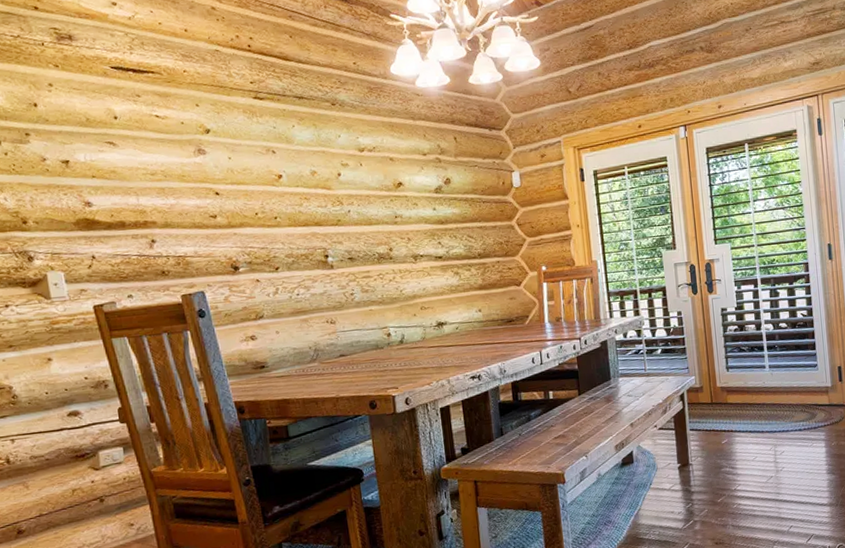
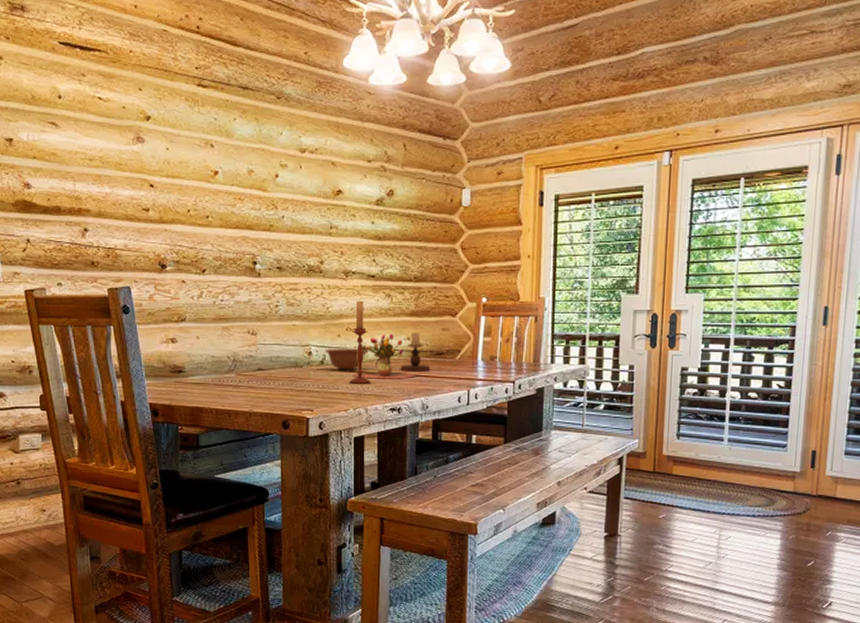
bowl: none [402,325,444,349] -> present [324,348,368,372]
candlestick: none [426,279,449,359] -> present [349,299,370,384]
flower arrangement: none [432,308,493,352] -> present [353,334,418,379]
candlestick: none [475,304,503,341] -> present [400,333,430,372]

